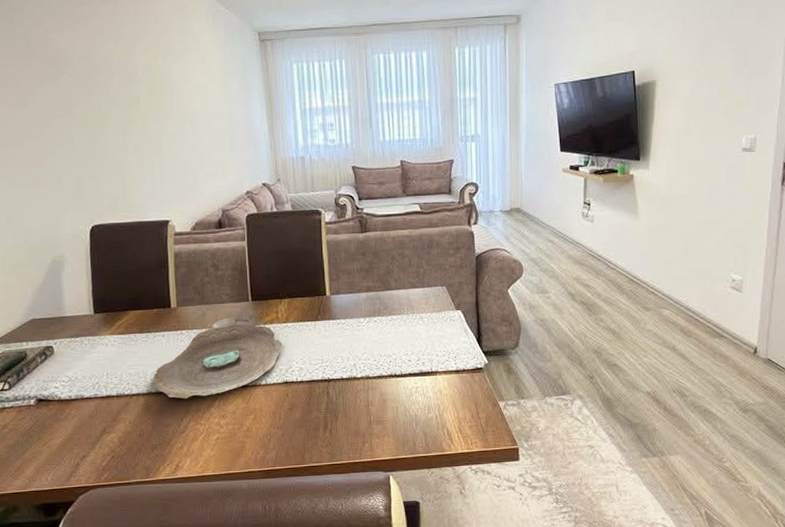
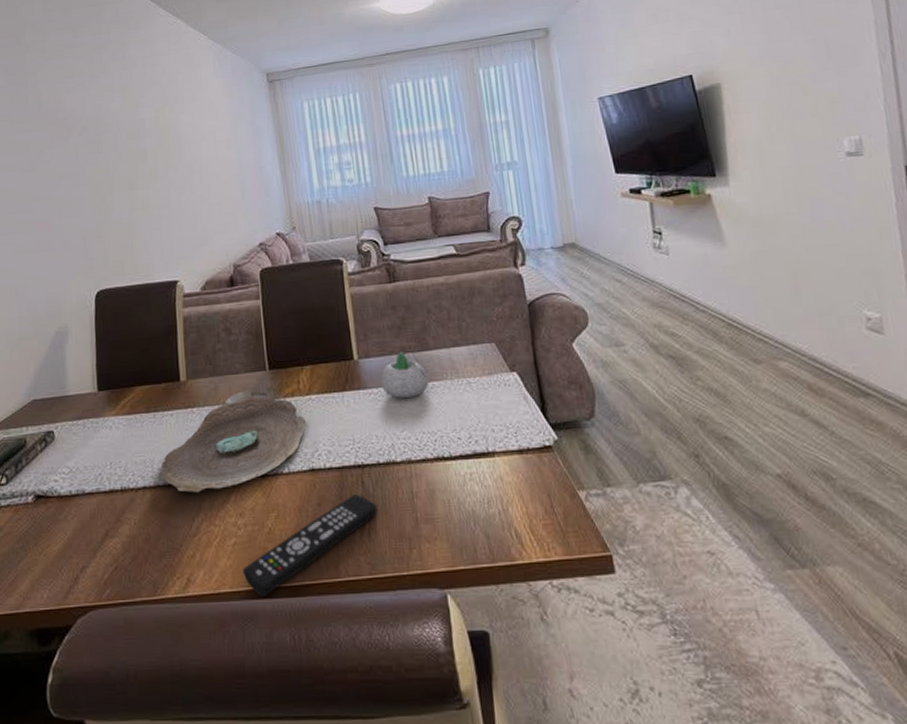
remote control: none [223,402,339,479] -> present [242,494,377,597]
succulent planter: none [349,290,389,328] -> present [381,352,429,398]

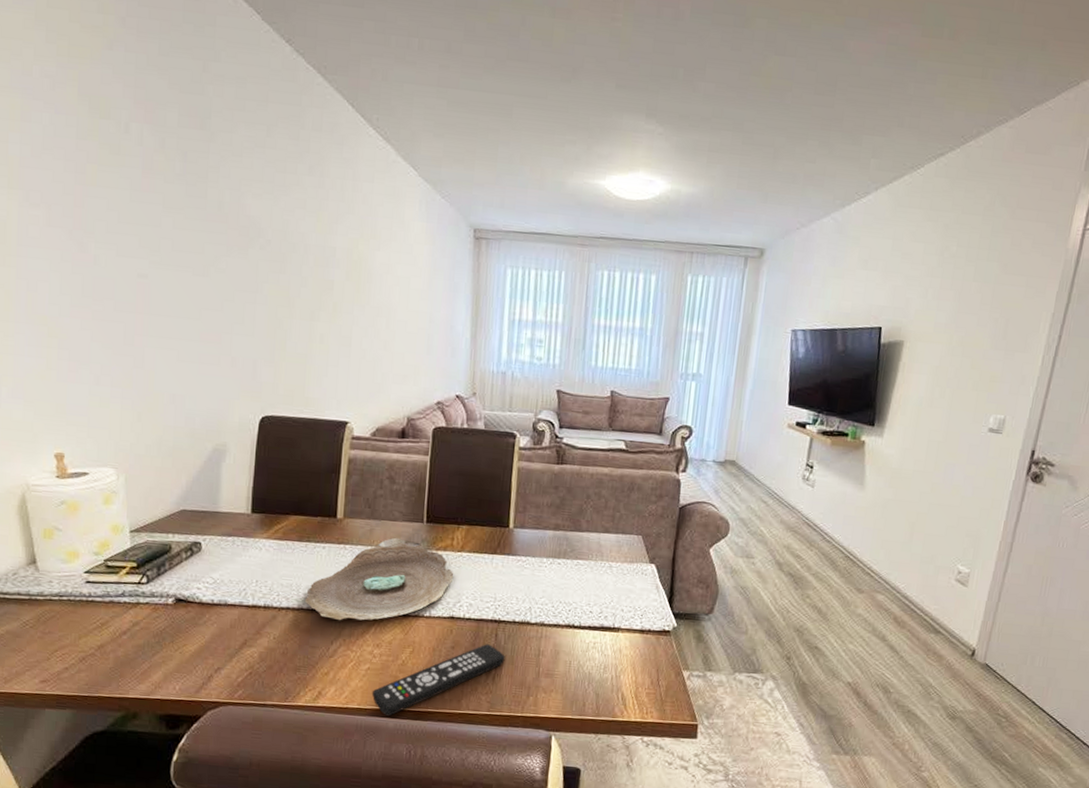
succulent planter: present [381,352,429,398] -> none [530,528,576,570]

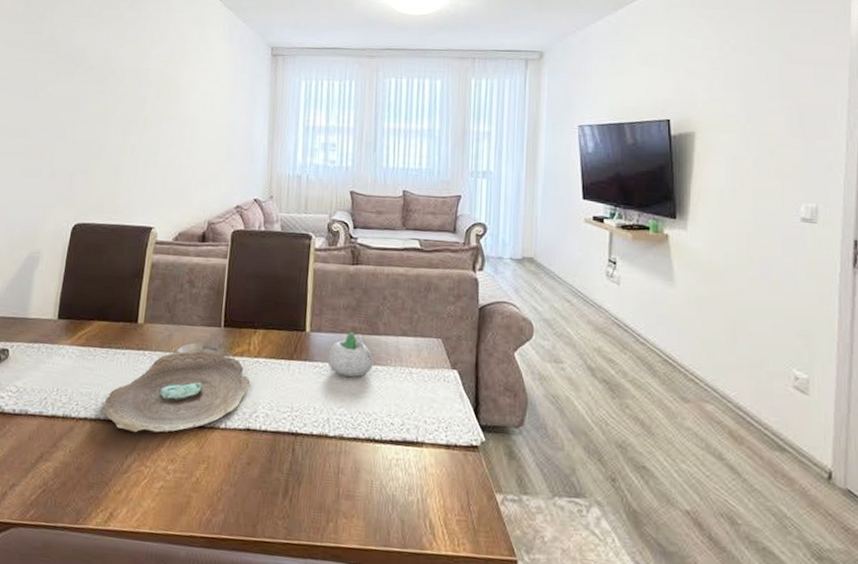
remote control: present [371,644,505,717] -> none [164,460,303,544]
succulent planter: none [530,528,576,570] -> present [328,332,374,377]

